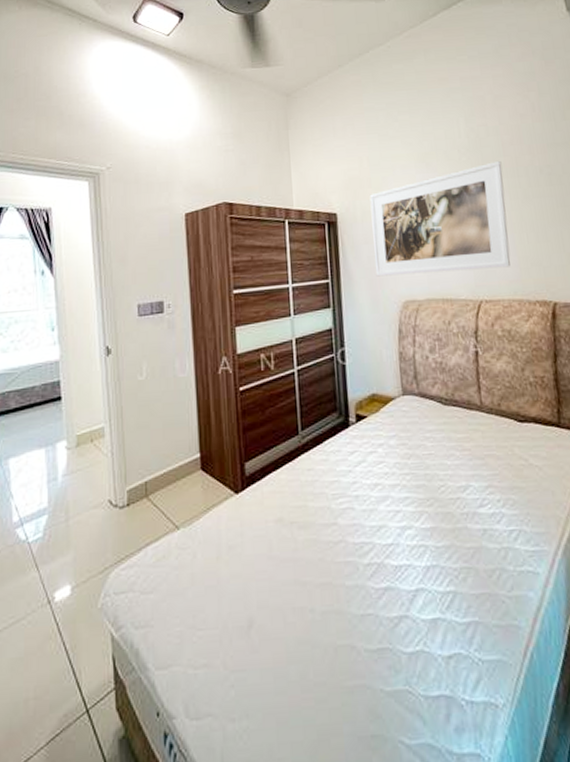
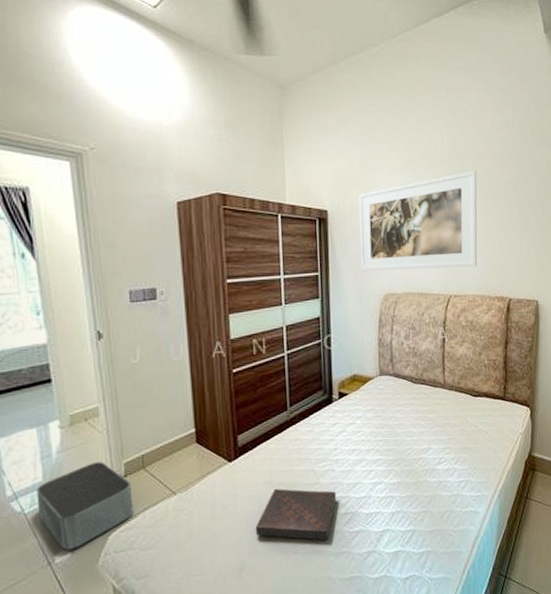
storage bin: none [41,487,135,588] -> present [36,461,134,550]
book: none [265,527,358,598] -> present [255,488,337,541]

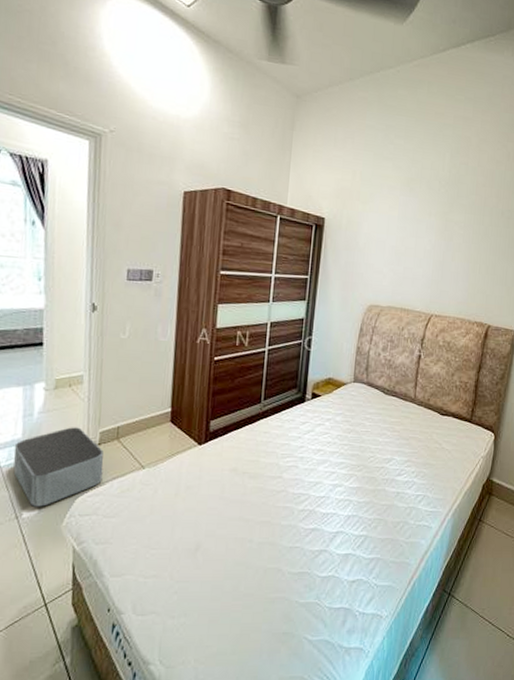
book: present [255,488,337,541] -> none [214,476,297,534]
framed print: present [358,171,478,271] -> none [349,198,473,291]

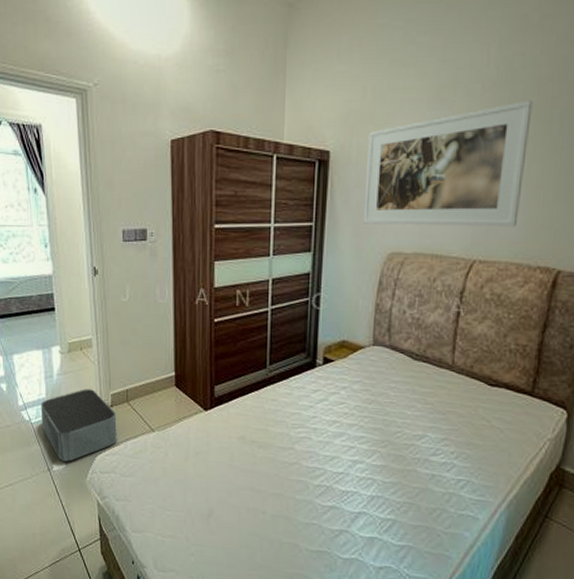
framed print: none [349,198,473,291] -> present [363,101,533,227]

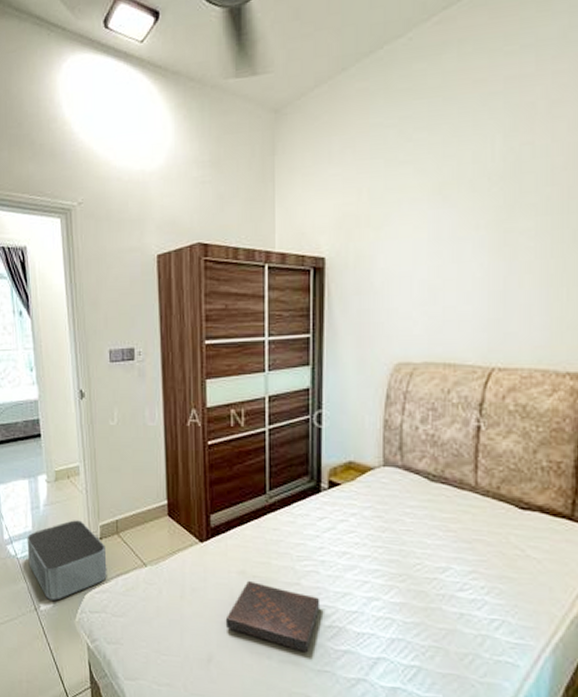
book: none [225,445,311,508] -> present [225,580,321,653]
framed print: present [363,101,533,227] -> none [365,192,547,334]

